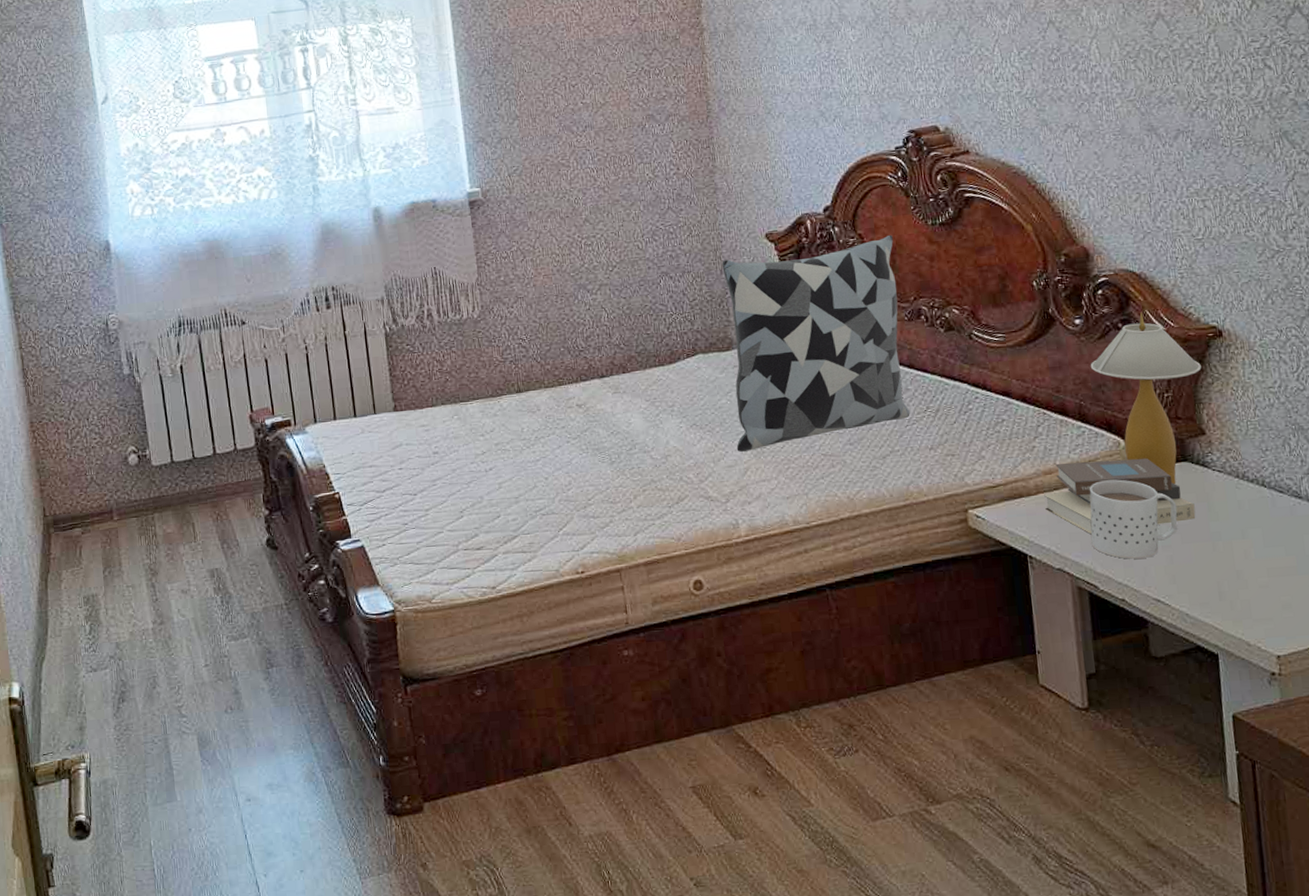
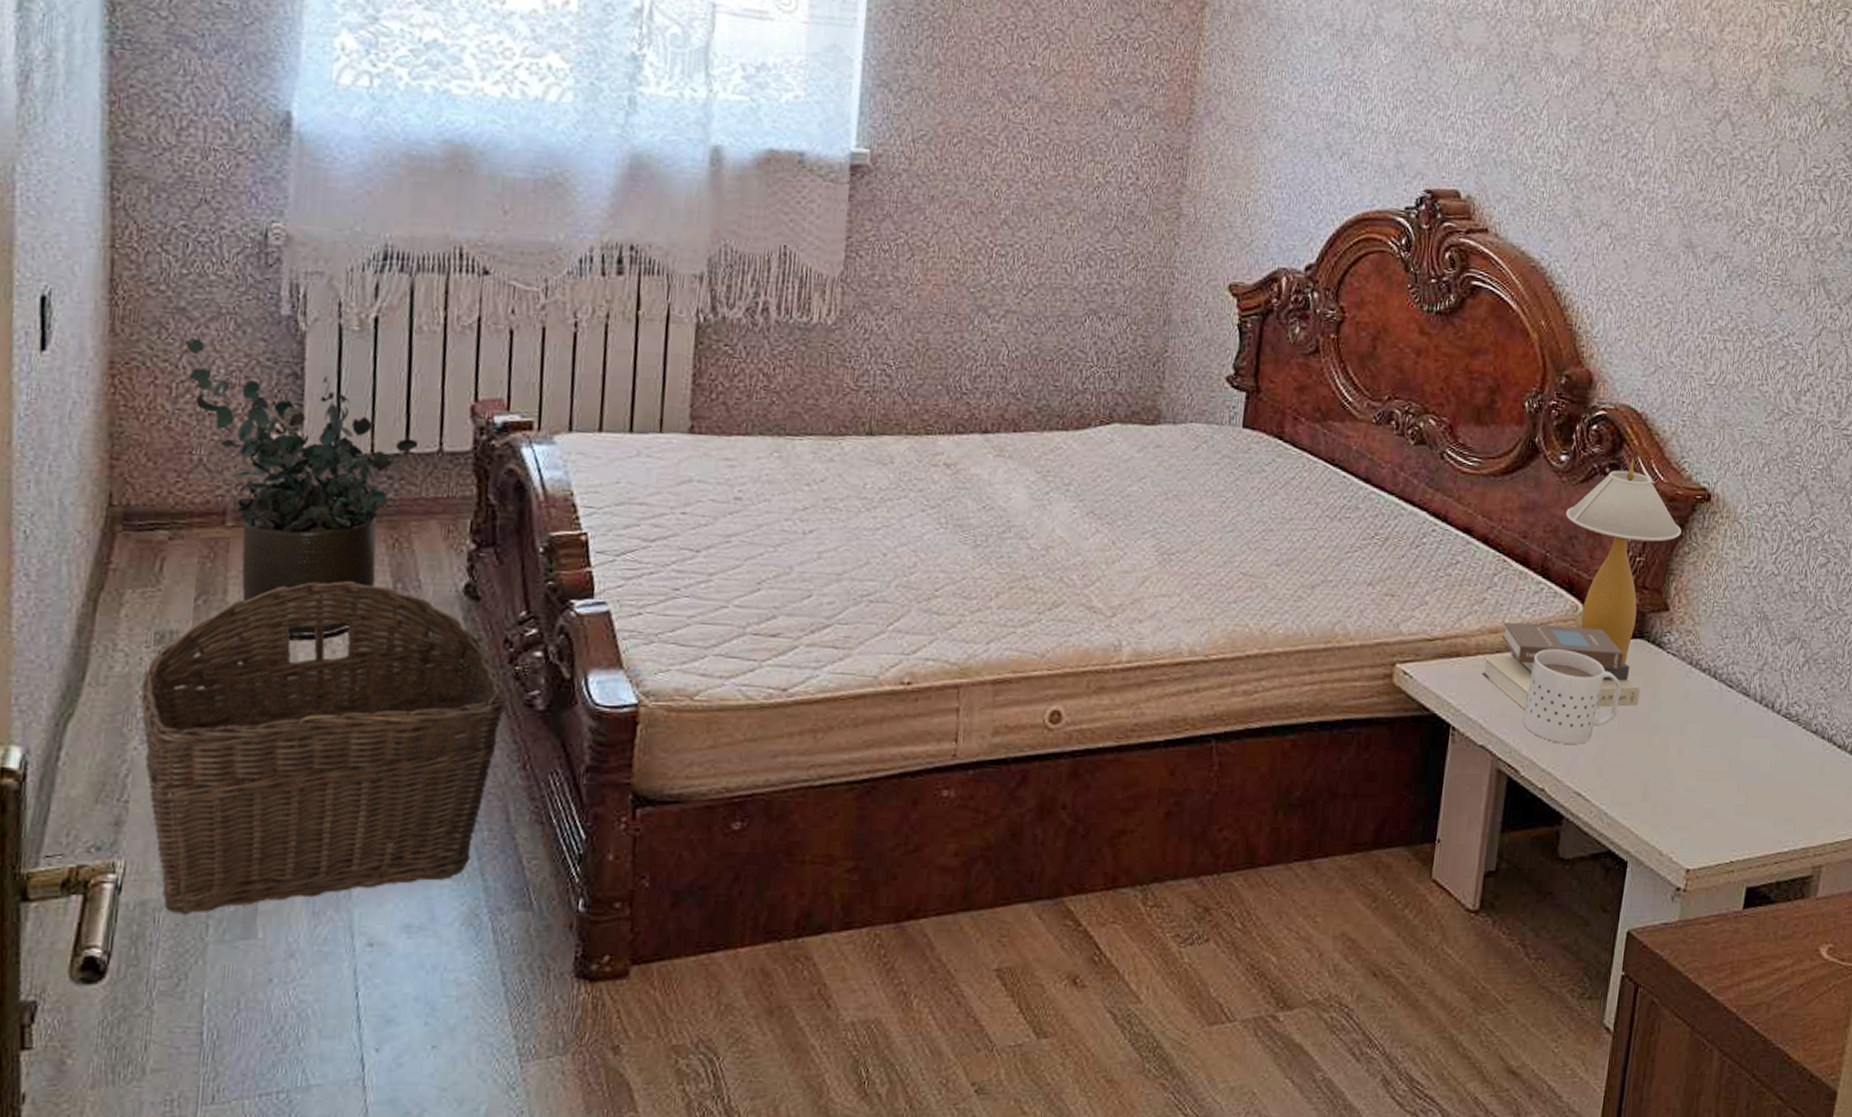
potted plant: none [71,398,222,592] -> present [186,338,419,641]
wicker basket: none [81,547,306,788] -> present [140,581,505,915]
pillow: present [722,234,910,453] -> none [1138,308,1379,557]

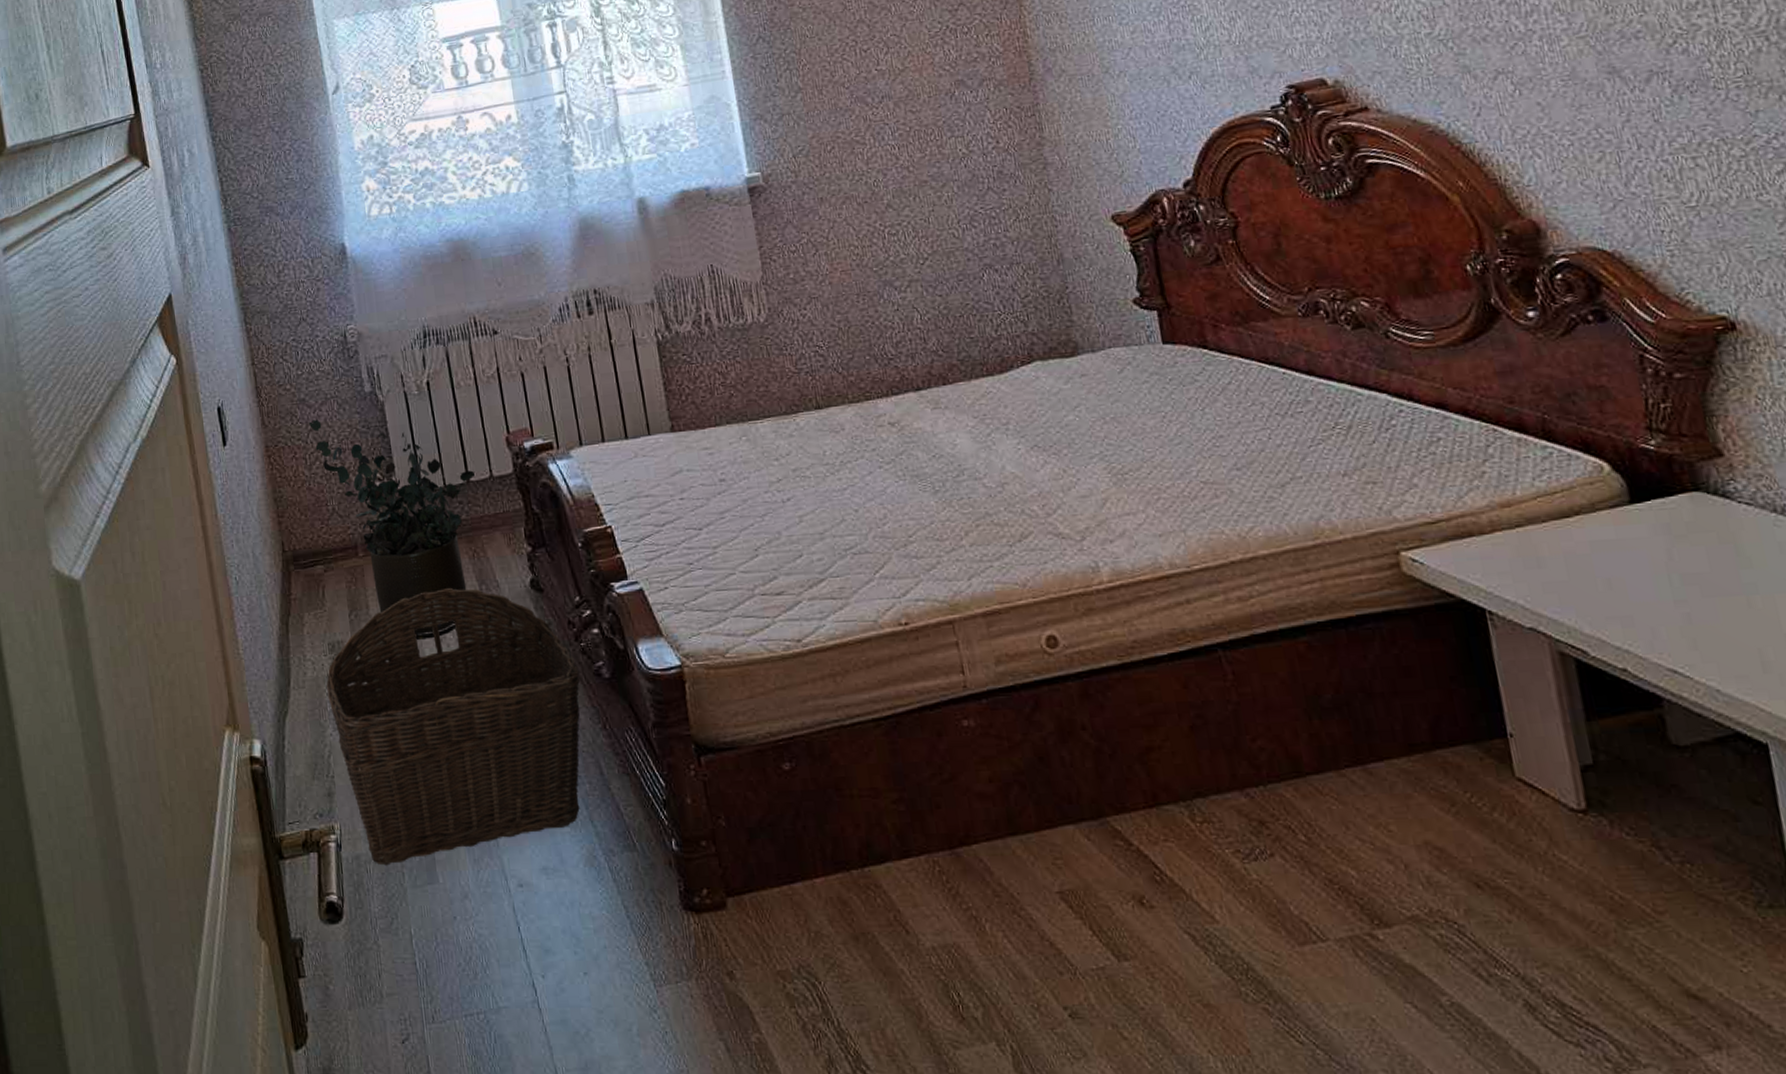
books: present [1481,621,1640,710] -> none [1503,486,1720,585]
mug: present [1522,648,1622,744] -> none [1564,514,1695,617]
table lamp: present [1565,459,1682,664] -> none [1553,301,1710,521]

